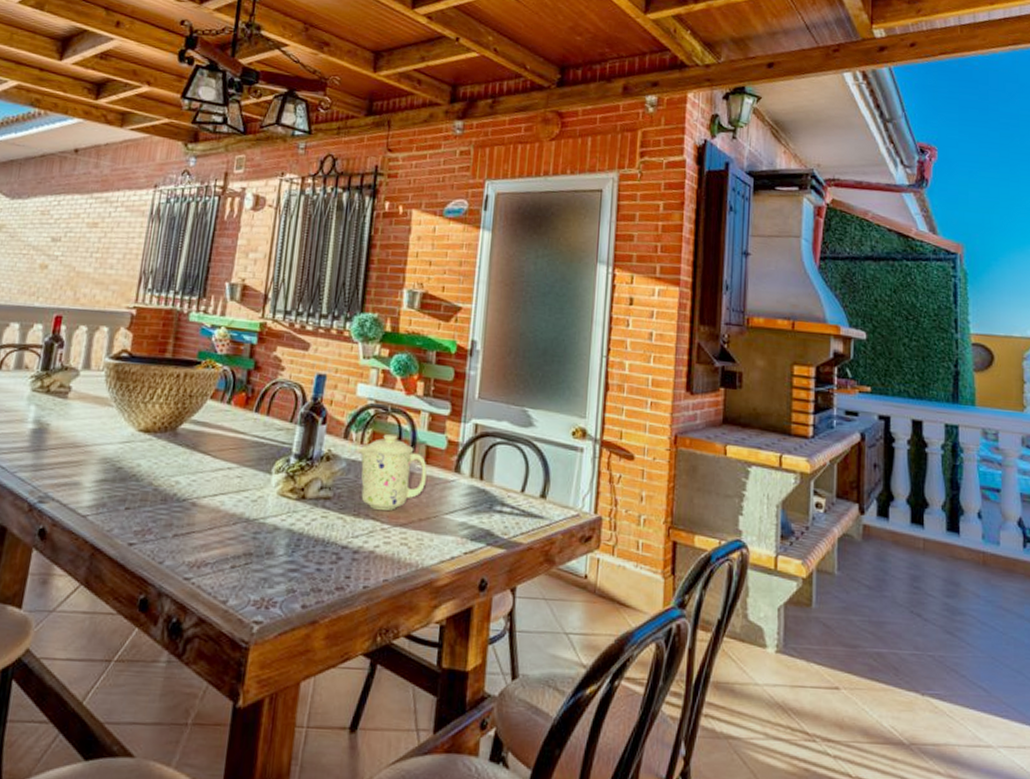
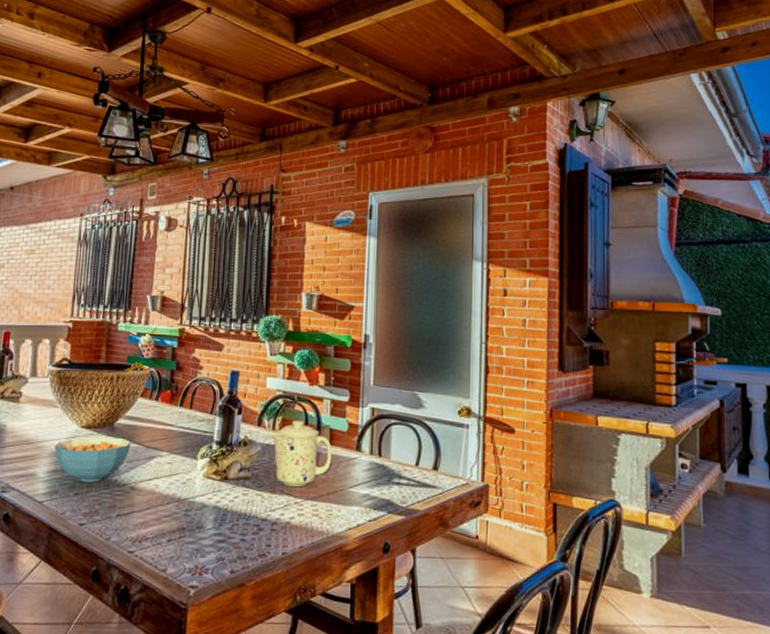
cereal bowl: none [104,442,196,496] -> present [54,436,132,482]

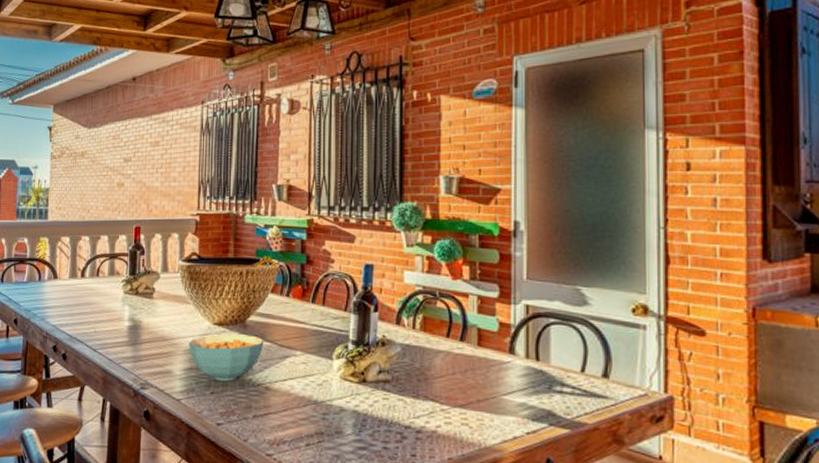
mug: present [270,420,332,487] -> none [410,318,481,393]

